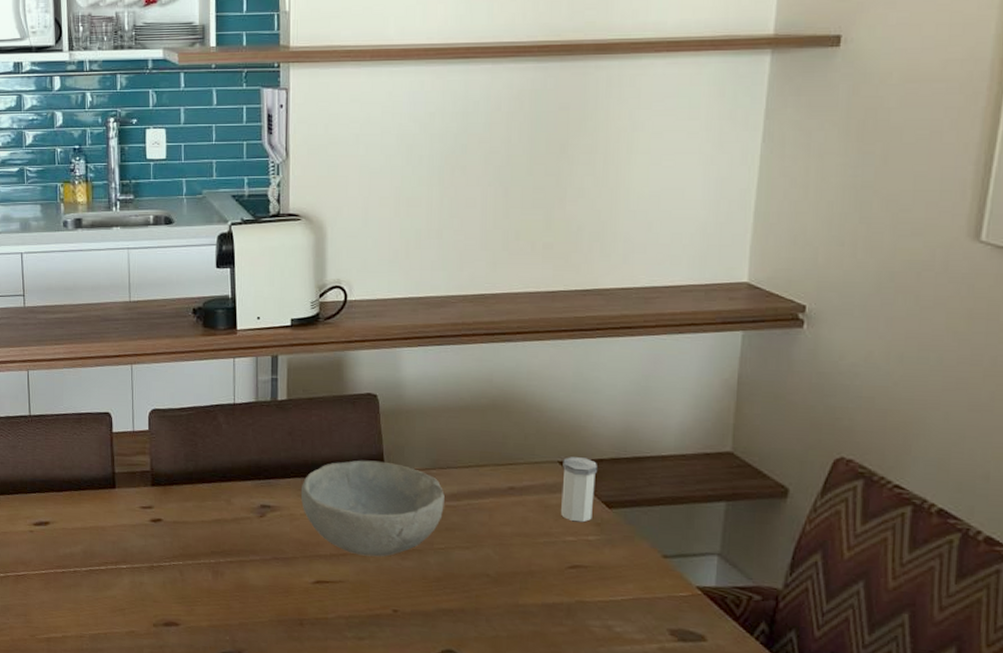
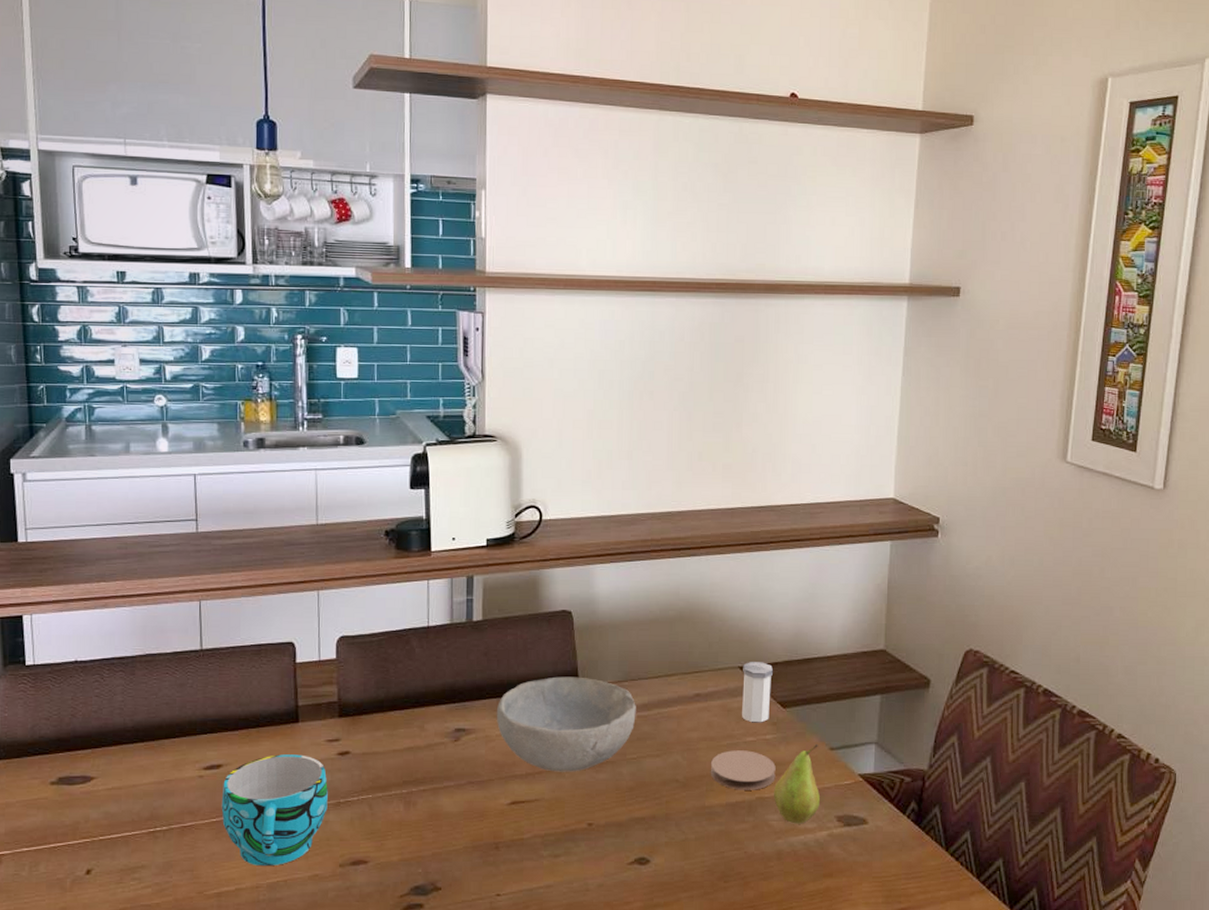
cup: none [49,516,142,619] -> present [221,754,328,867]
coaster: none [524,549,599,593] -> present [710,750,776,790]
fruit: none [596,549,650,634] -> present [774,743,820,824]

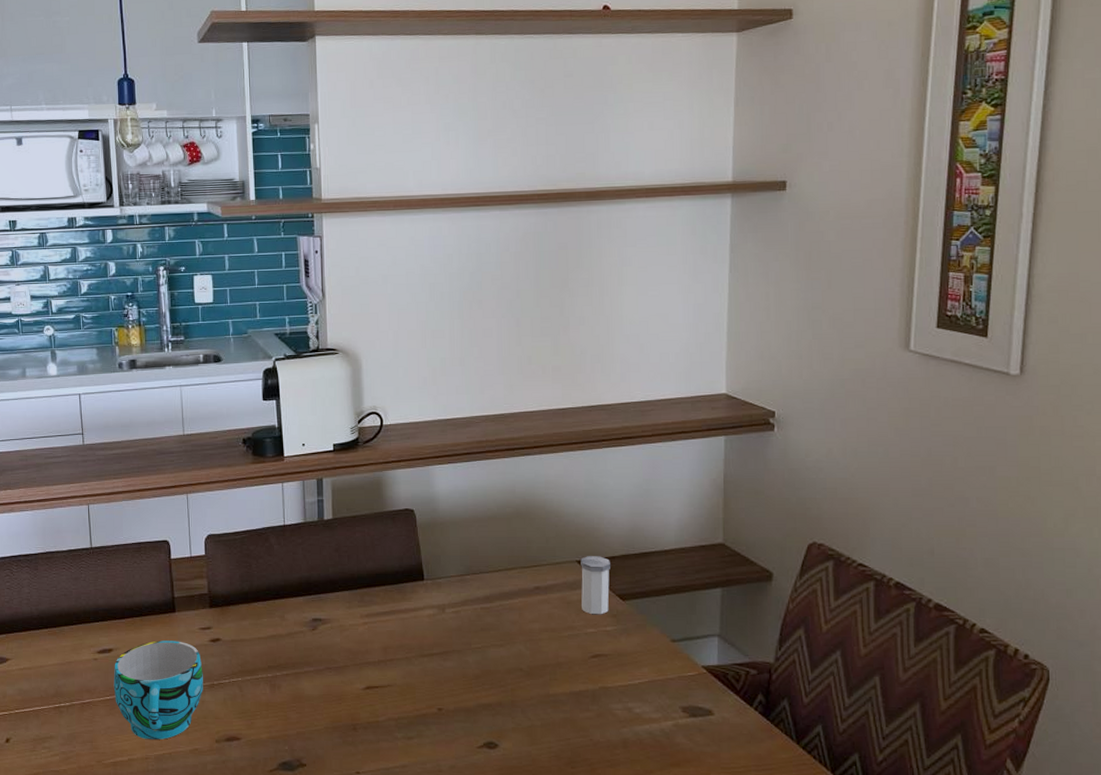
bowl: present [496,676,636,772] -> none [348,570,479,660]
coaster: present [710,750,776,790] -> none [552,641,618,680]
fruit: present [774,743,820,824] -> none [617,635,663,714]

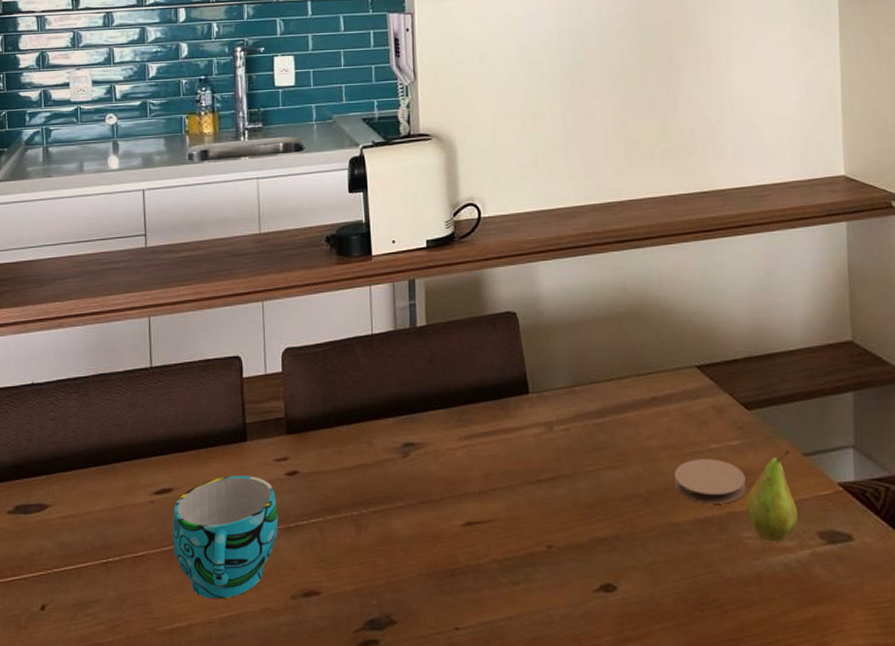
coaster: none [552,641,618,680] -> present [674,459,746,505]
salt shaker: present [581,556,610,615] -> none [700,359,733,428]
fruit: none [617,635,663,714] -> present [745,449,798,542]

